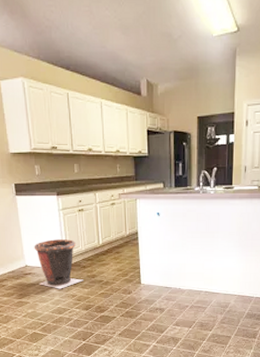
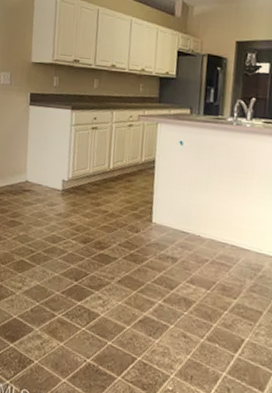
waste bin: present [34,239,83,289] -> none [36,156,86,214]

